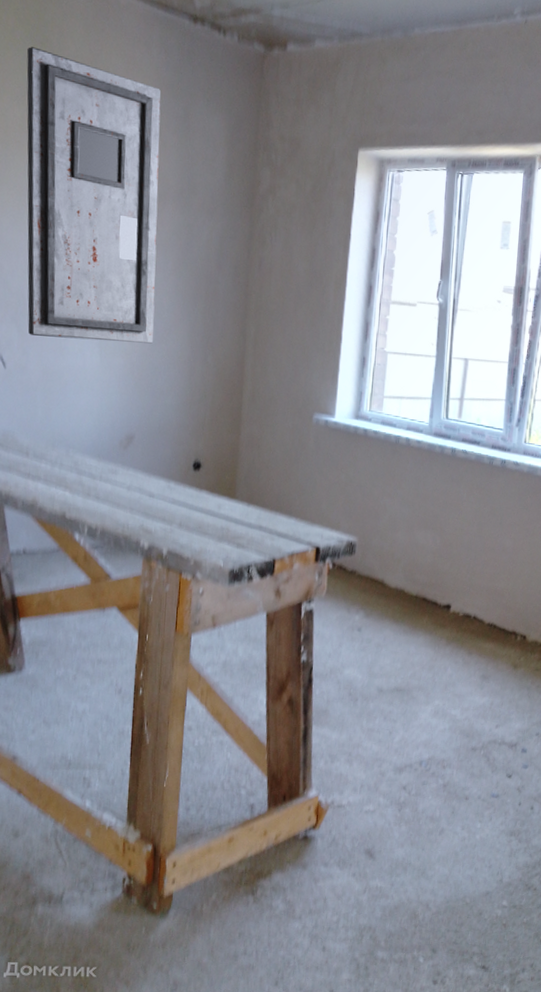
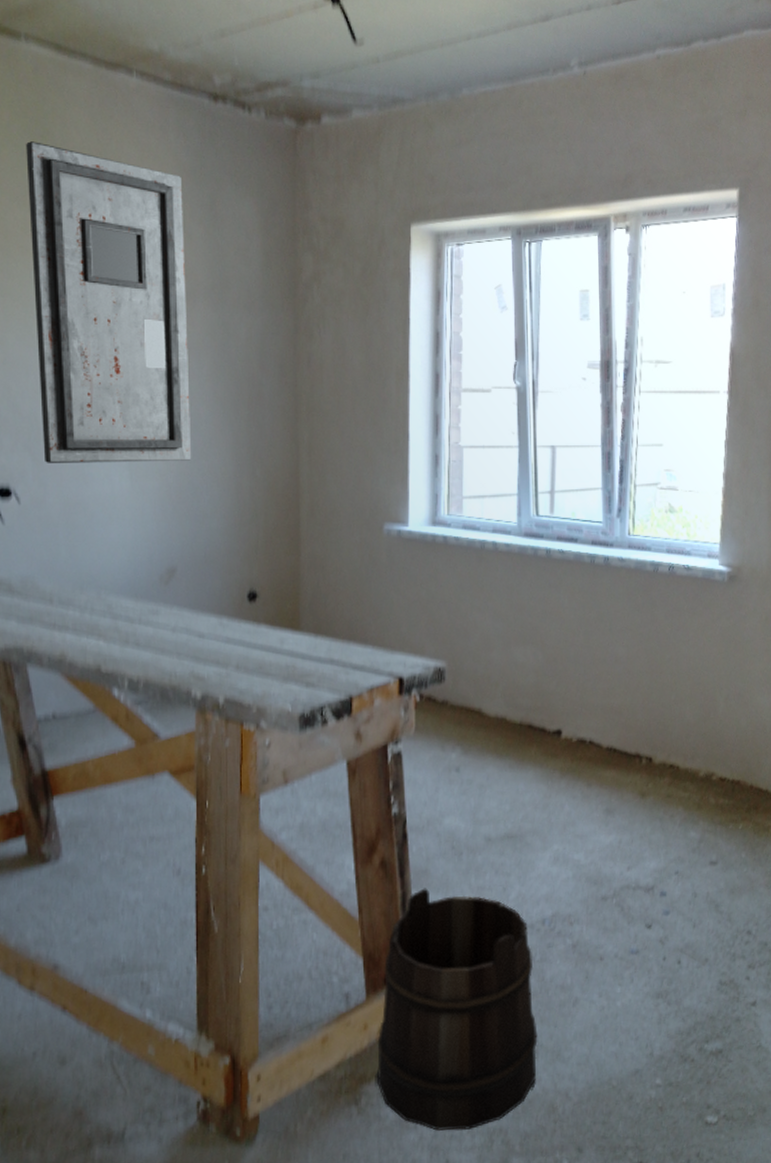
bucket: none [271,725,409,924] -> present [376,888,538,1132]

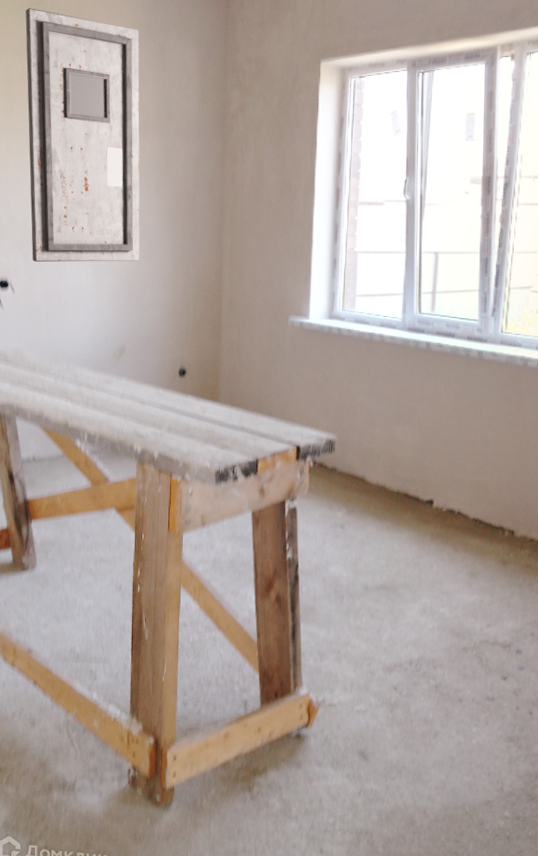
bucket: present [376,888,538,1132] -> none [266,622,402,827]

